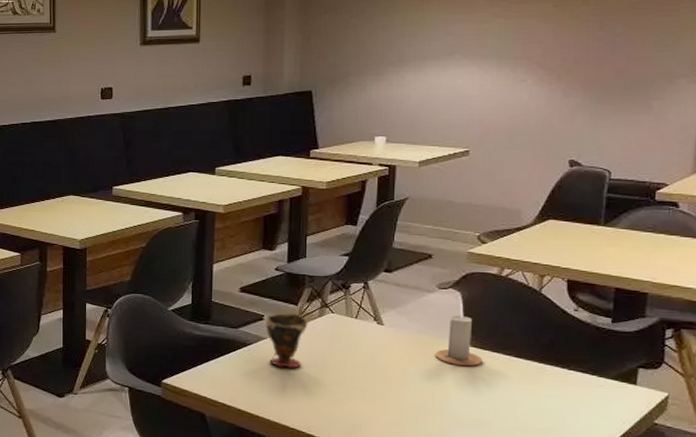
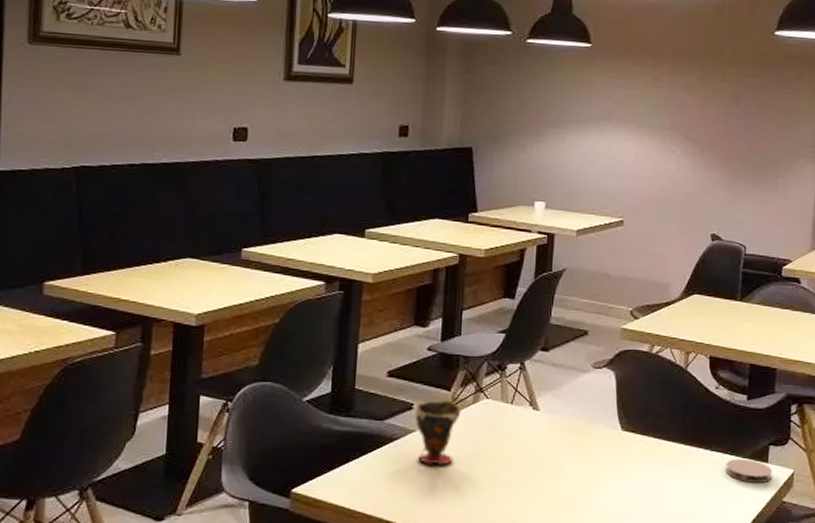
candle: present [435,304,483,367] -> none [589,384,634,453]
coaster: none [586,378,642,404] -> present [726,458,773,482]

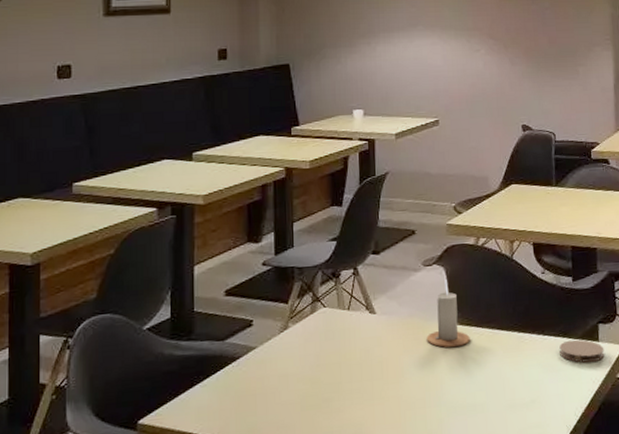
cup: present [415,400,461,465] -> none [255,312,300,380]
candle: none [589,384,634,453] -> present [426,279,470,348]

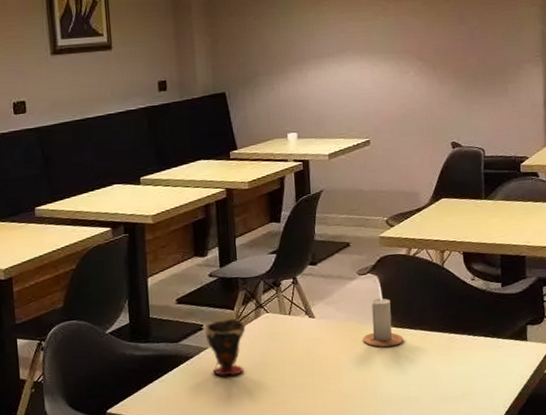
cup: none [255,312,300,380] -> present [205,318,246,376]
coaster: present [559,339,605,363] -> none [489,339,533,360]

